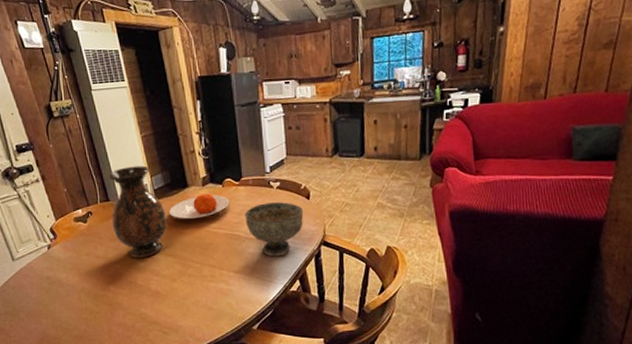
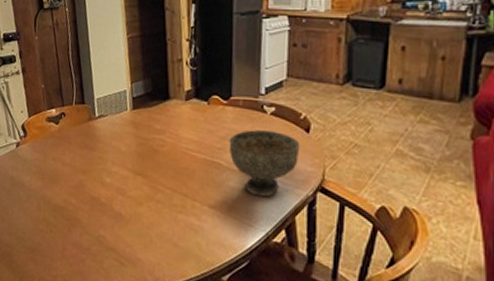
vase: present [107,165,168,258] -> none [83,69,143,173]
plate: present [169,193,229,219] -> none [145,109,213,137]

